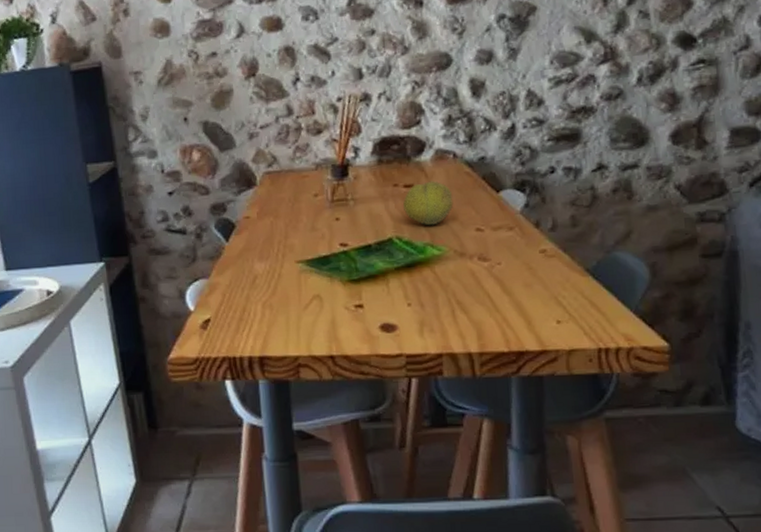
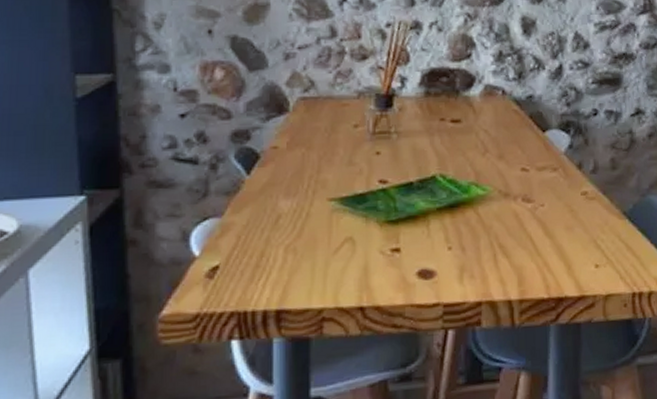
fruit: present [403,181,453,226] -> none [449,117,500,164]

